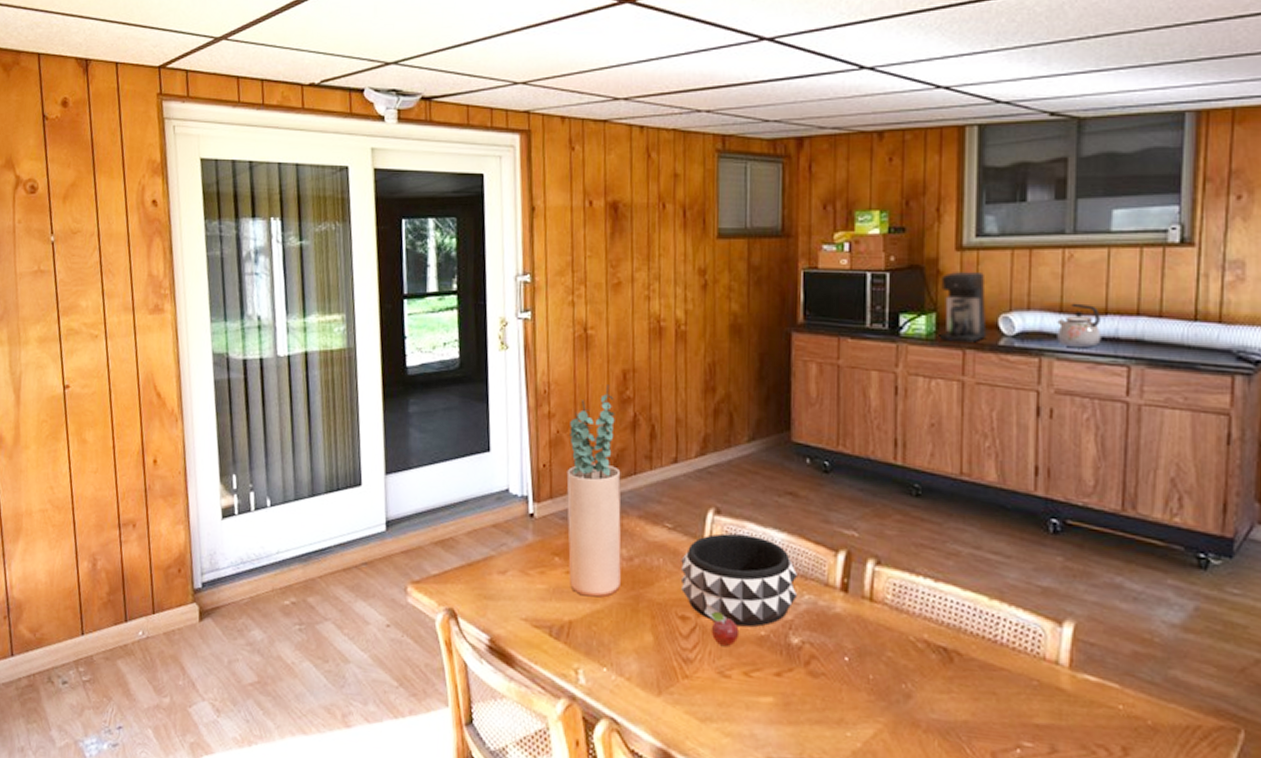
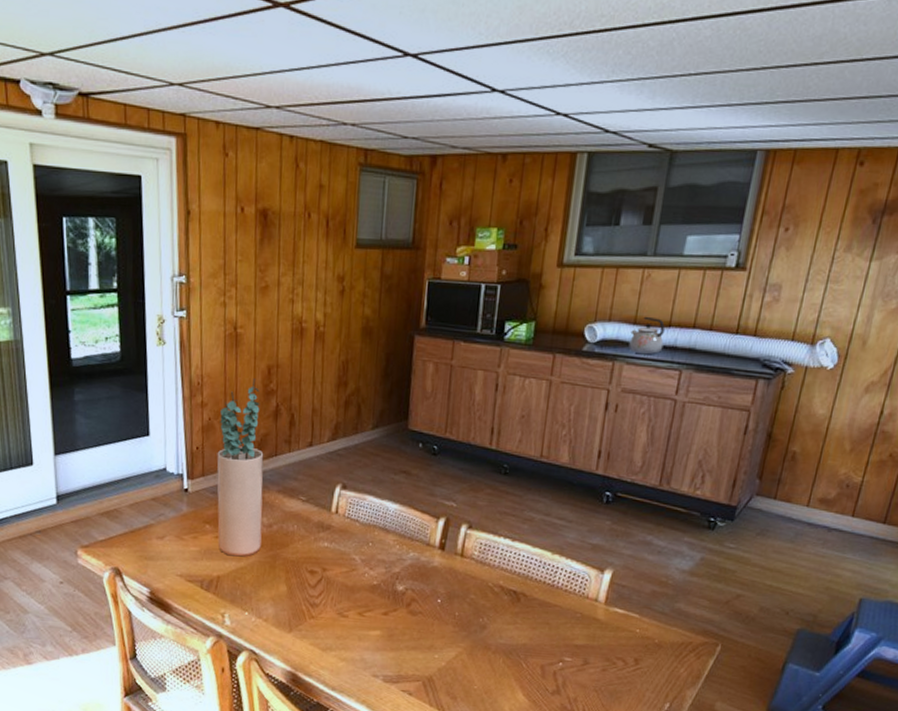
decorative bowl: present [681,533,797,628] -> none [311,504,406,579]
fruit: present [704,604,740,647] -> none [329,561,357,594]
coffee maker: present [939,272,987,344] -> none [535,286,578,349]

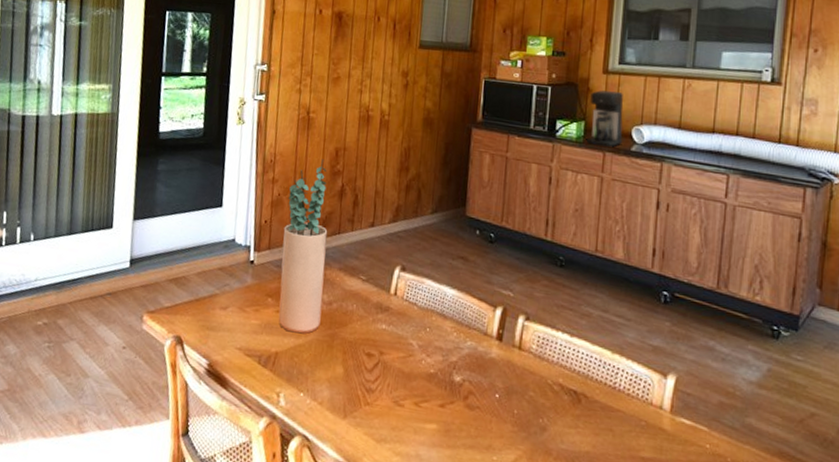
coffee maker: none [535,286,578,349] -> present [585,90,624,148]
kettle: present [628,316,665,355] -> none [675,122,709,159]

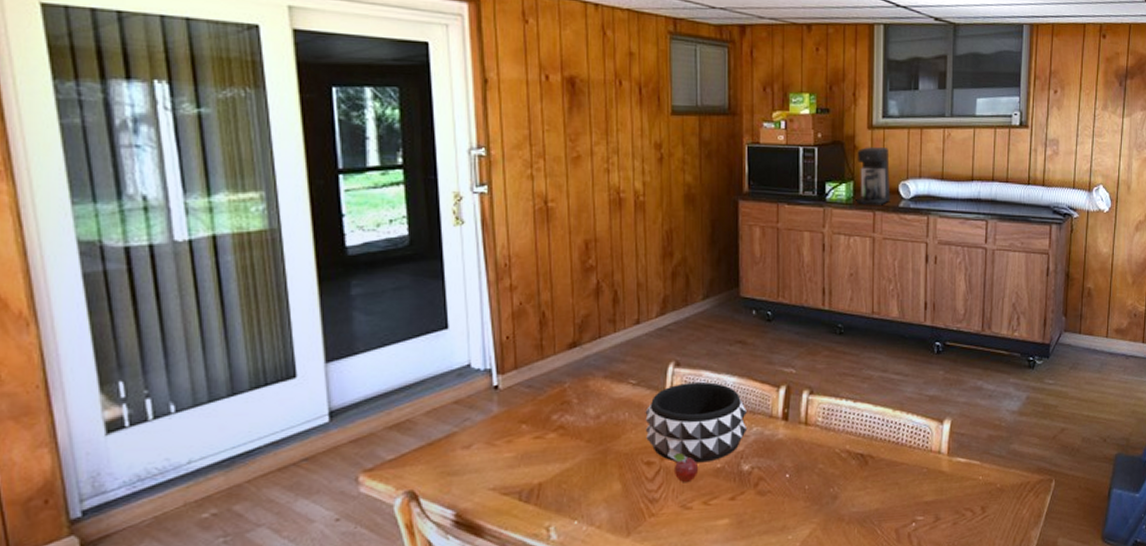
vase: present [278,159,328,334] -> none [531,255,589,458]
decorative bowl: none [369,287,463,366] -> present [645,381,747,463]
fruit: none [386,345,414,381] -> present [667,448,699,483]

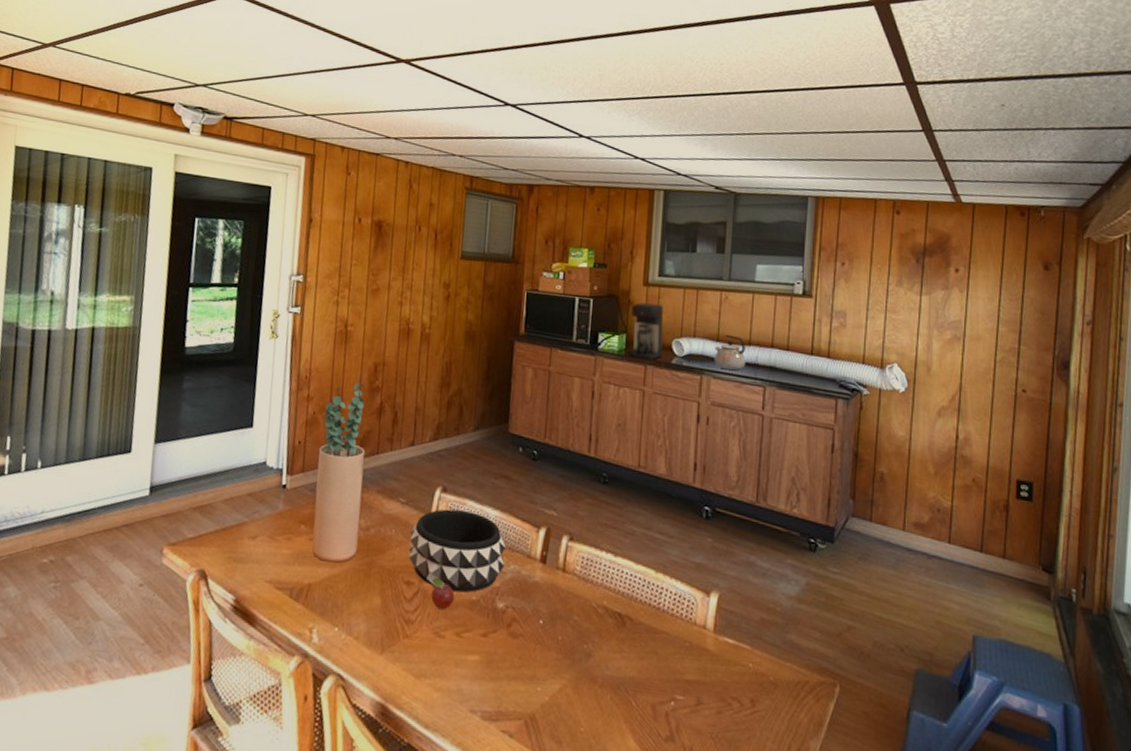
vase: none [531,255,589,458] -> present [311,375,366,563]
kettle: none [939,172,969,208] -> present [714,334,746,371]

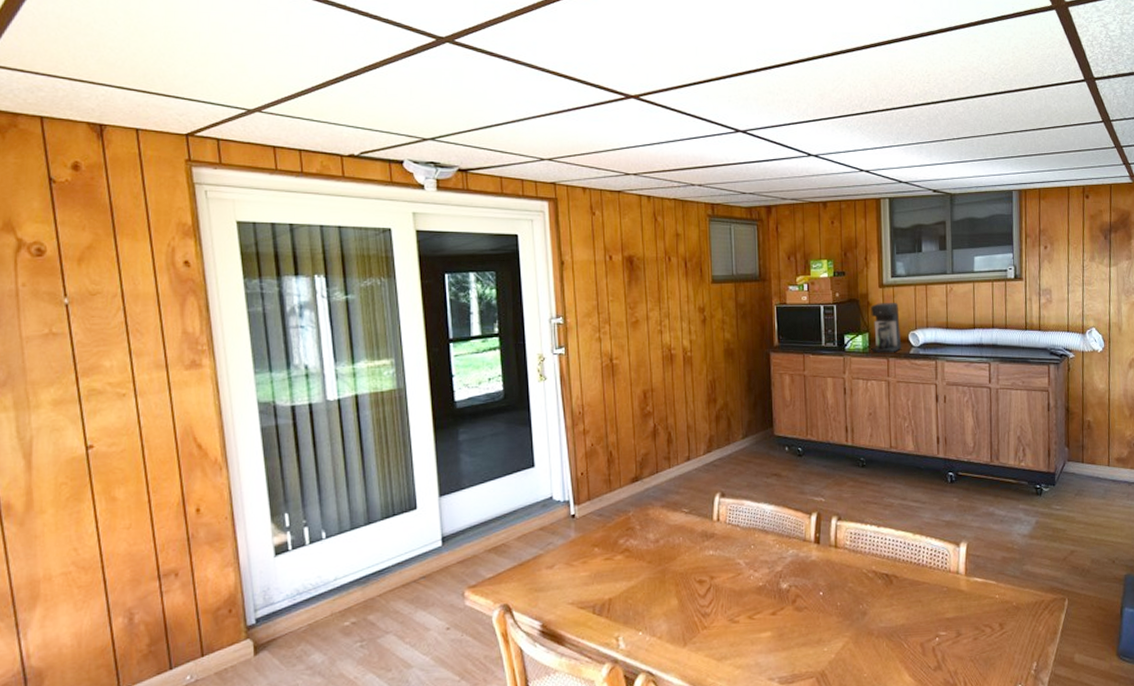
vase: present [311,375,366,563] -> none [601,403,650,577]
decorative bowl: present [408,509,506,593] -> none [696,510,784,582]
fruit: present [426,571,455,610] -> none [716,568,744,600]
kettle: present [714,334,746,371] -> none [945,321,972,353]

